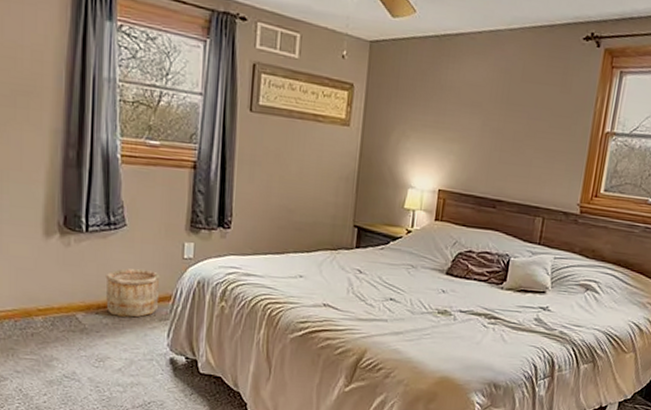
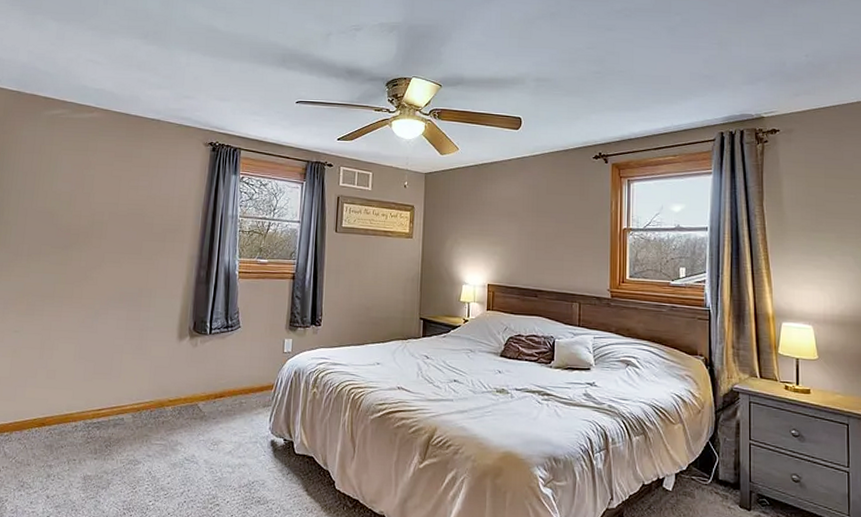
wooden bucket: present [105,268,161,318] -> none [222,362,265,405]

